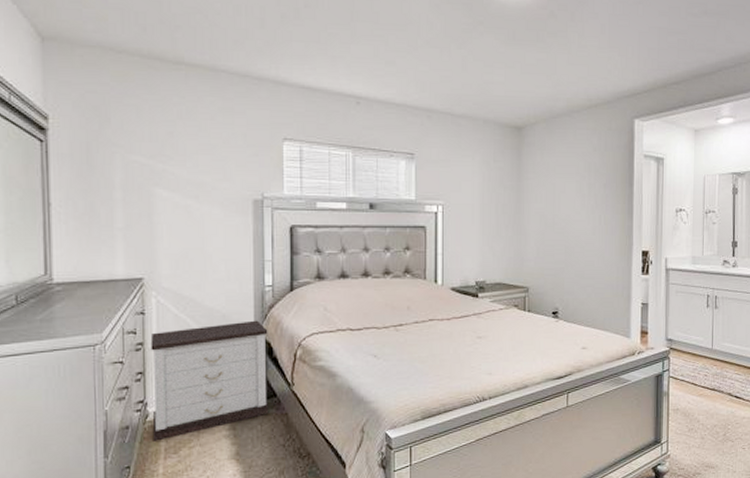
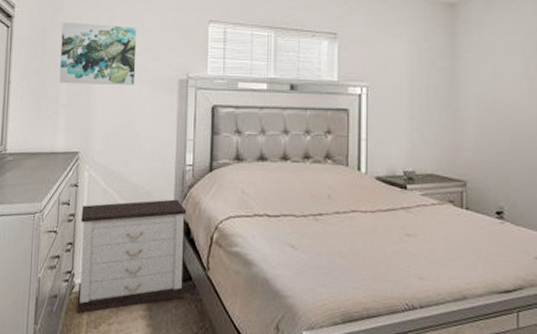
wall art: none [111,136,204,206] -> present [59,21,137,85]

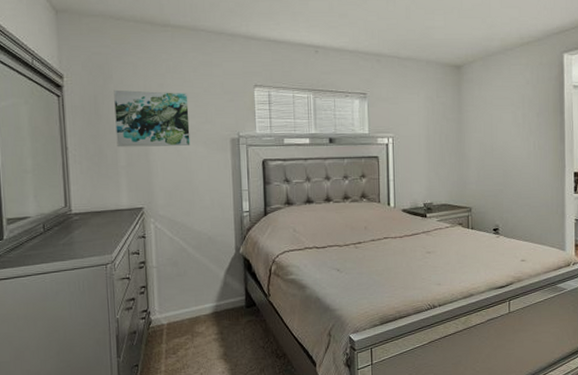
nightstand: present [76,199,187,314] -> none [151,241,250,344]

